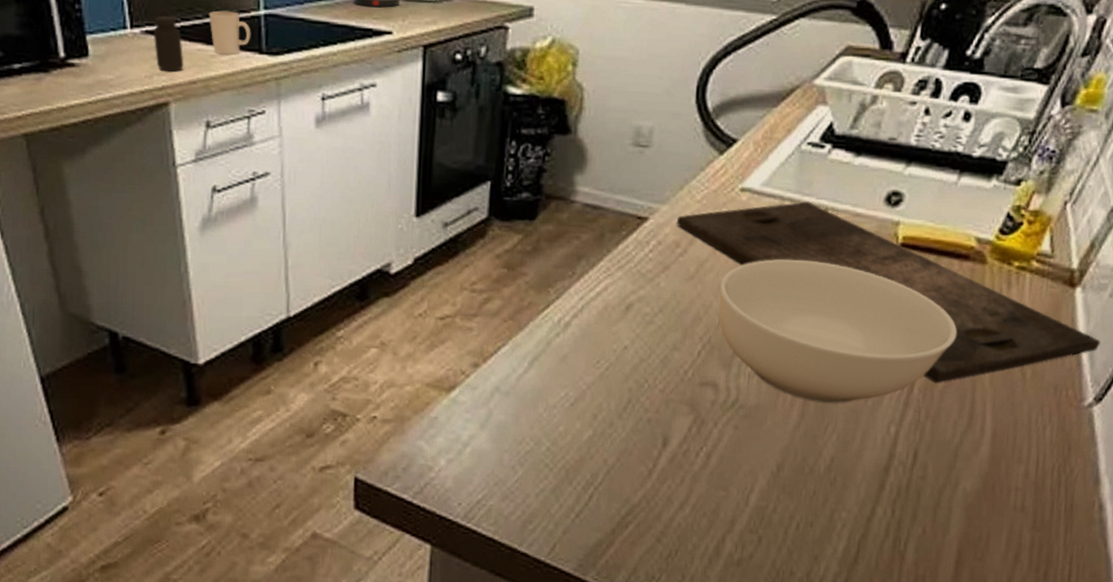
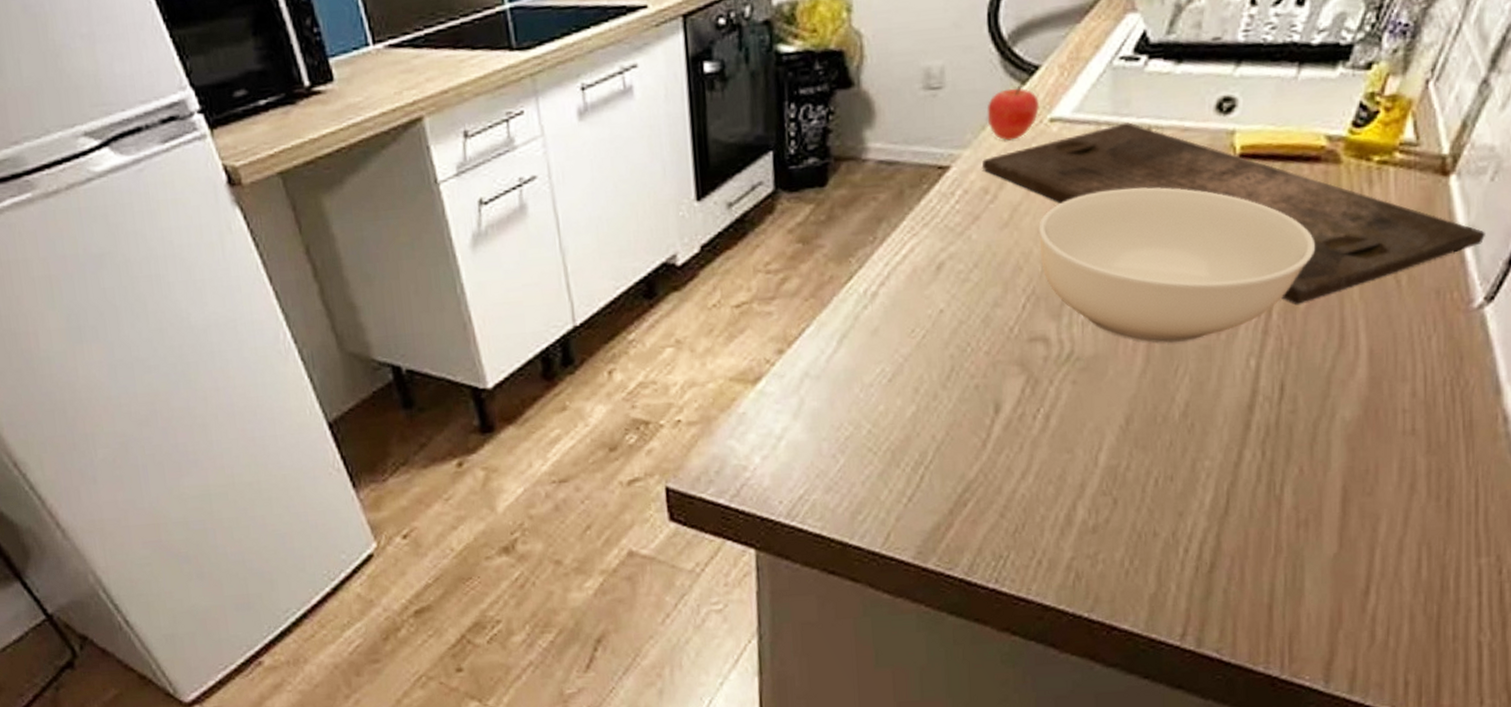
jar: present [153,16,184,72] -> none [397,25,433,85]
mug: present [209,10,251,55] -> none [452,9,499,58]
fruit: none [686,154,734,203] -> present [987,85,1040,141]

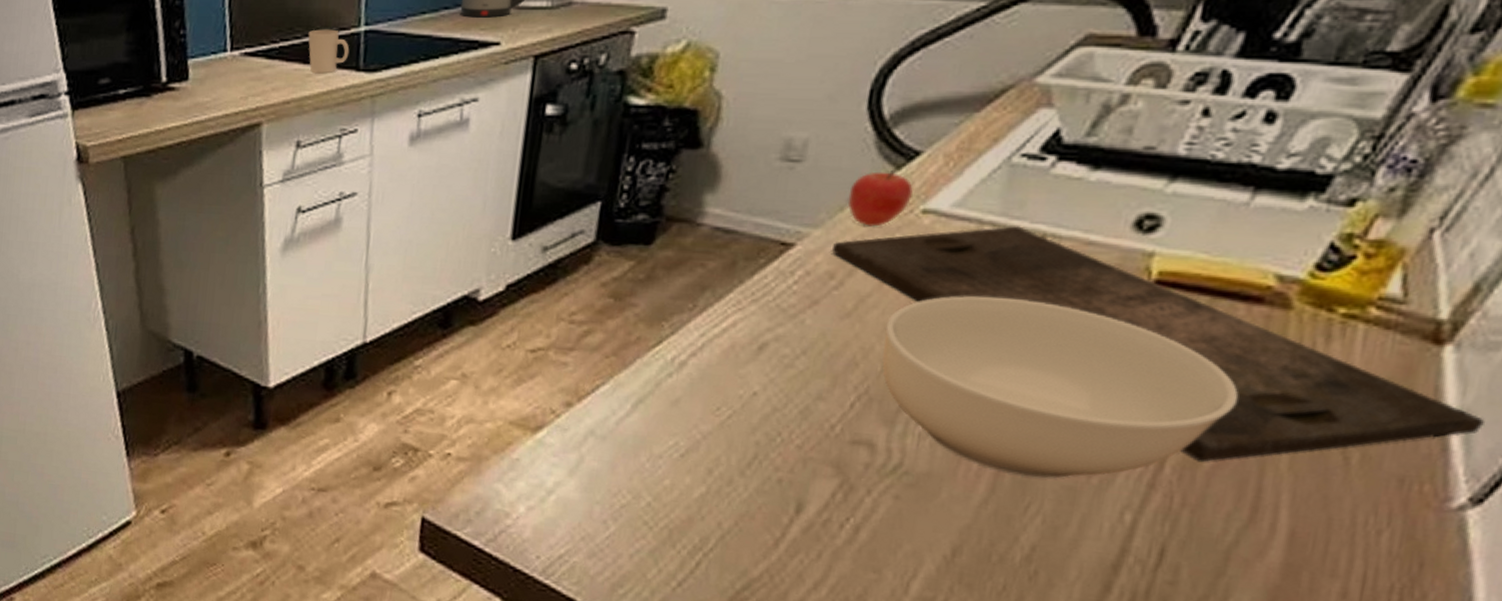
mug: none [452,9,499,58] -> present [308,29,350,74]

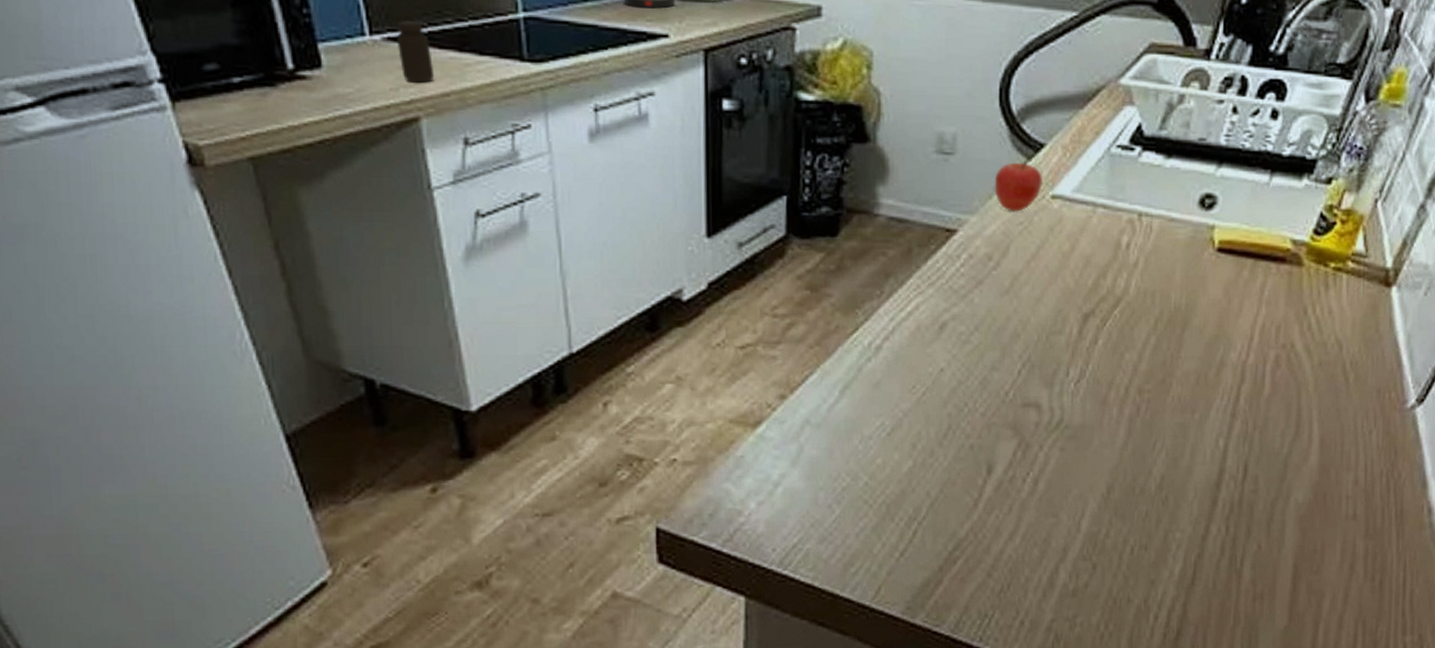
jar: none [251,38,280,93] -> present [396,21,435,84]
mug: present [308,29,350,74] -> none [460,14,510,64]
cutting board: present [831,226,1485,461] -> none [986,207,1418,392]
bowl: present [882,295,1239,479] -> none [1036,268,1279,418]

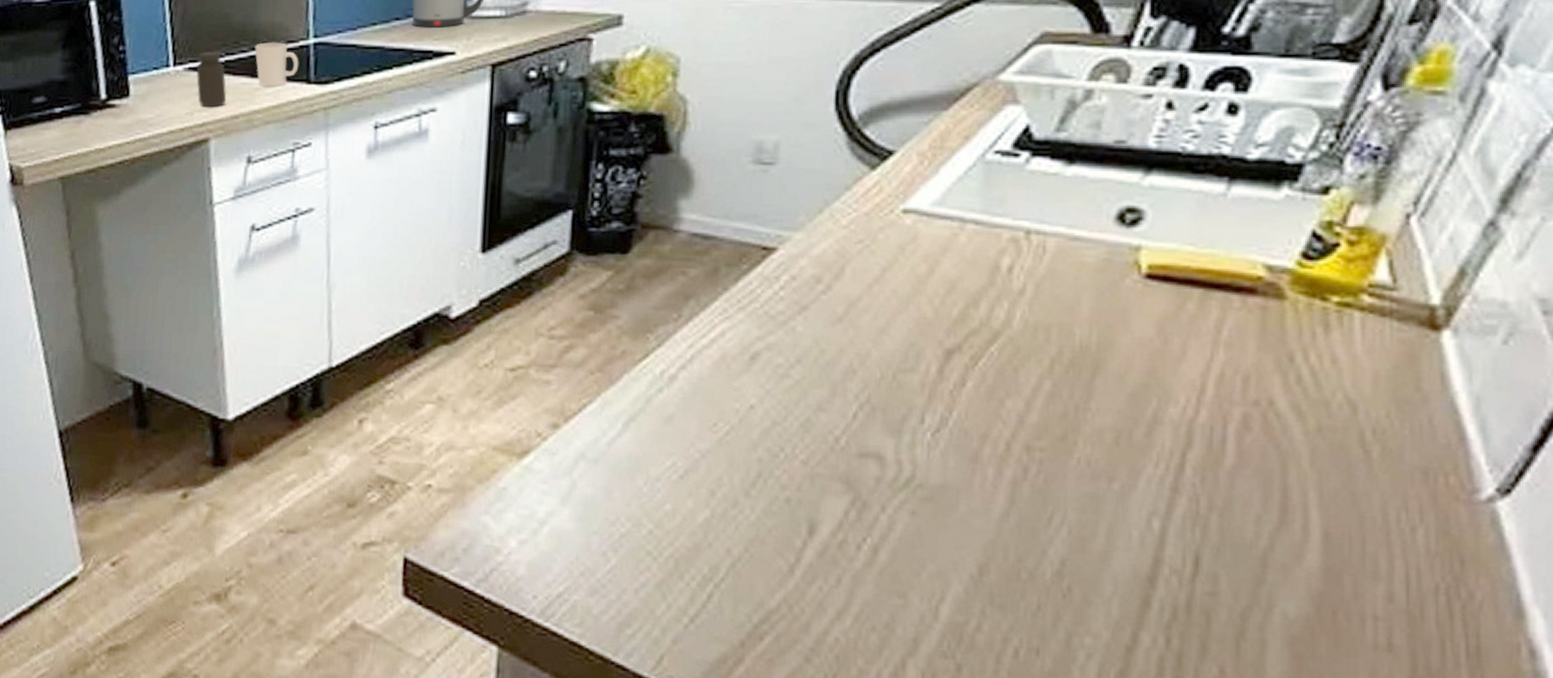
mug: none [460,14,510,64] -> present [254,42,299,87]
fruit: present [994,160,1044,212] -> none [826,169,892,228]

